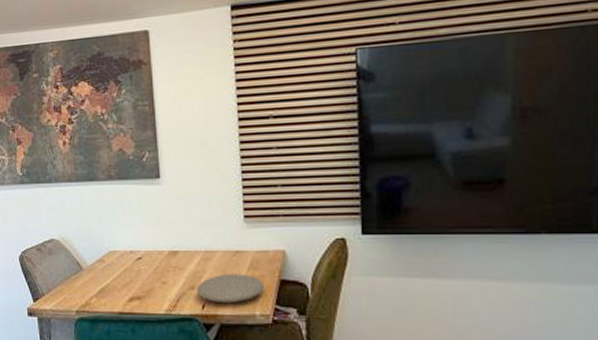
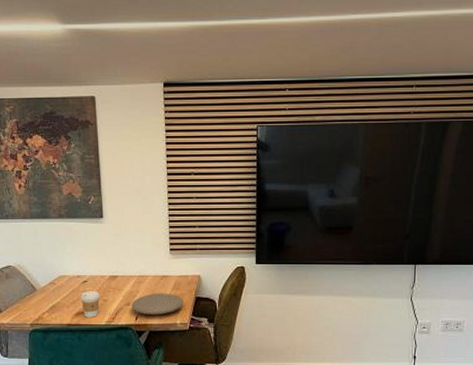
coffee cup: none [135,271,157,305] -> present [81,291,100,317]

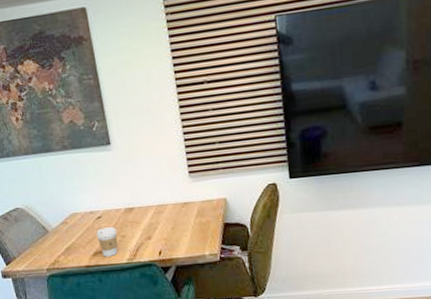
plate: present [131,293,184,315] -> none [152,221,211,248]

